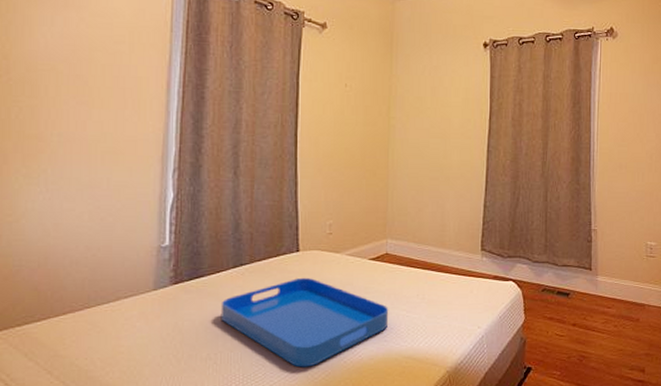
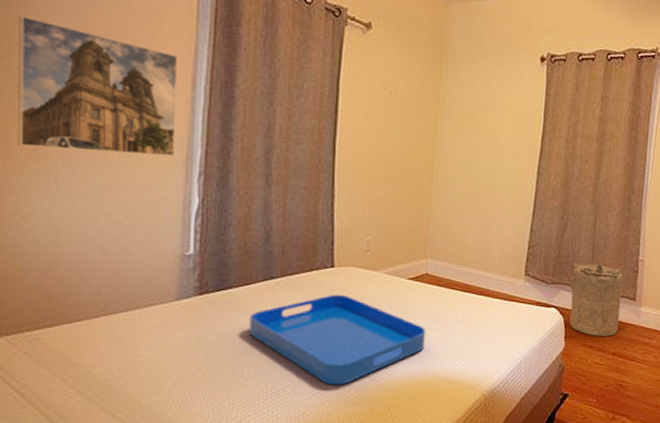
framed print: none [12,37,154,155] -> present [17,14,178,157]
laundry hamper: none [525,235,578,308] -> present [569,263,624,337]

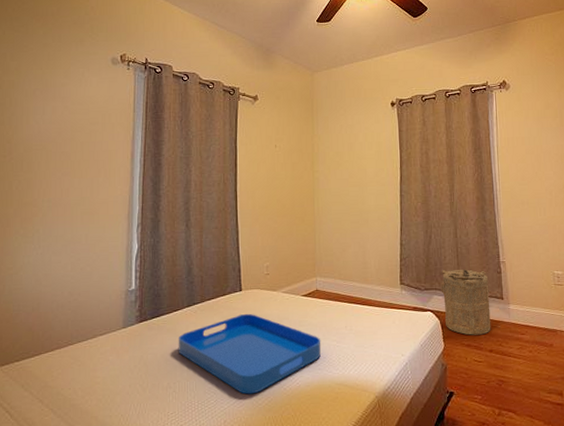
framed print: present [17,14,178,157] -> none [13,125,121,218]

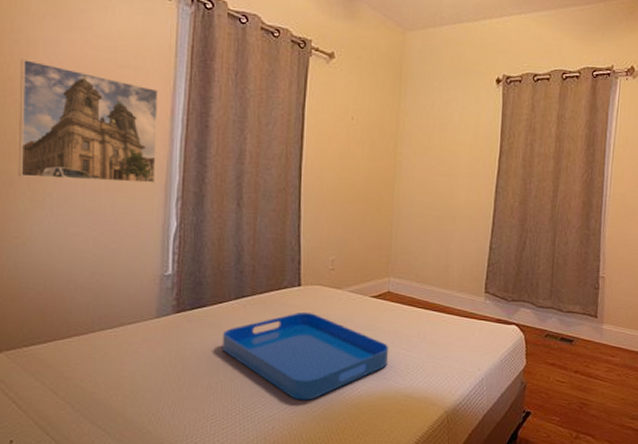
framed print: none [13,125,121,218] -> present [18,58,159,183]
laundry hamper: present [440,269,491,335] -> none [529,280,584,354]

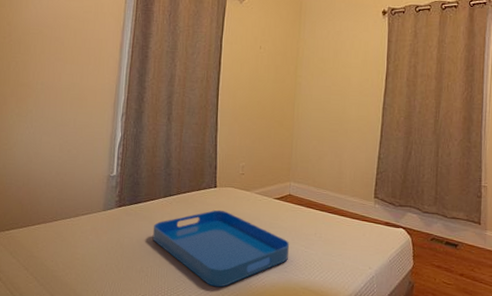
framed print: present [18,58,159,183] -> none [10,8,112,102]

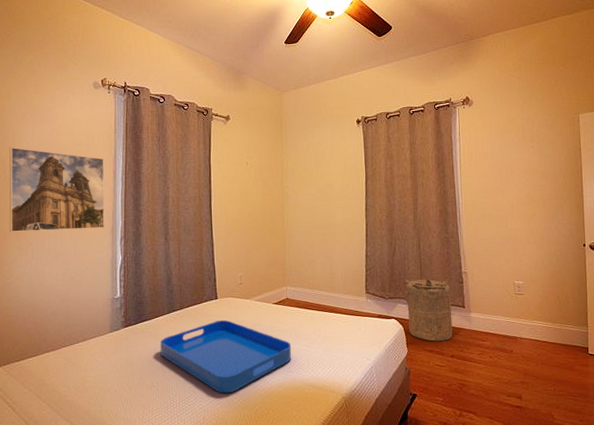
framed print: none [10,8,112,102] -> present [9,147,105,232]
laundry hamper: none [416,187,467,258] -> present [404,279,453,342]

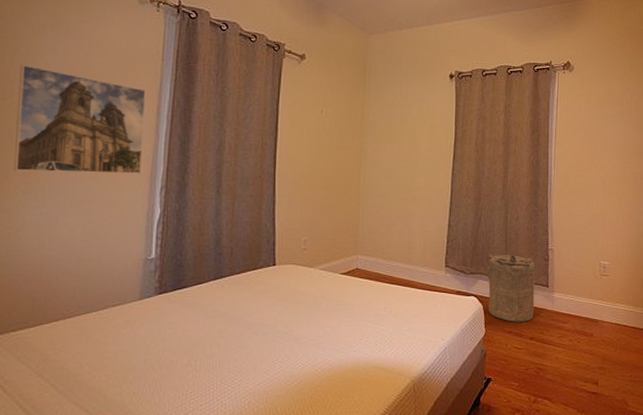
serving tray: present [160,319,292,394] -> none [201,289,358,375]

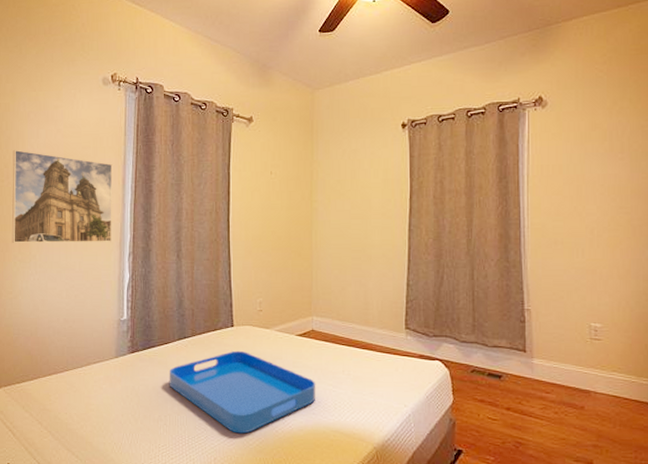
serving tray: none [201,289,358,375] -> present [169,350,316,434]
laundry hamper: present [486,254,536,322] -> none [452,315,510,390]

